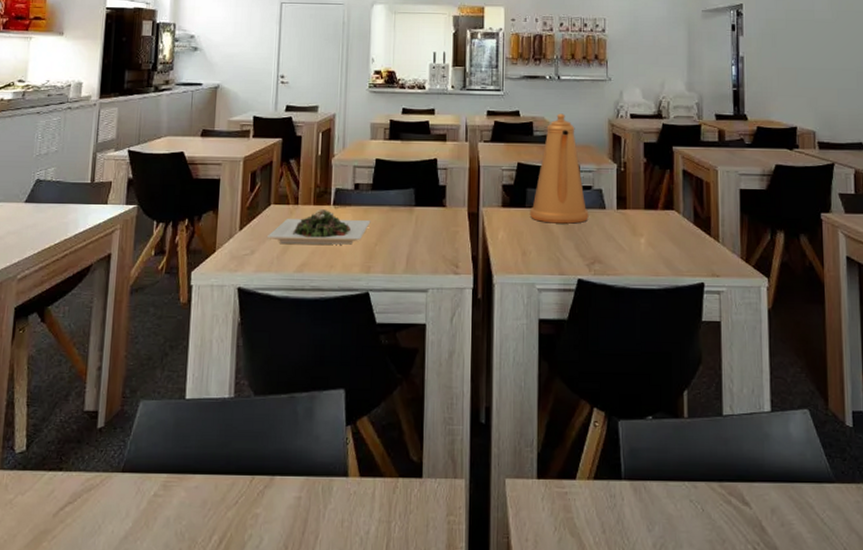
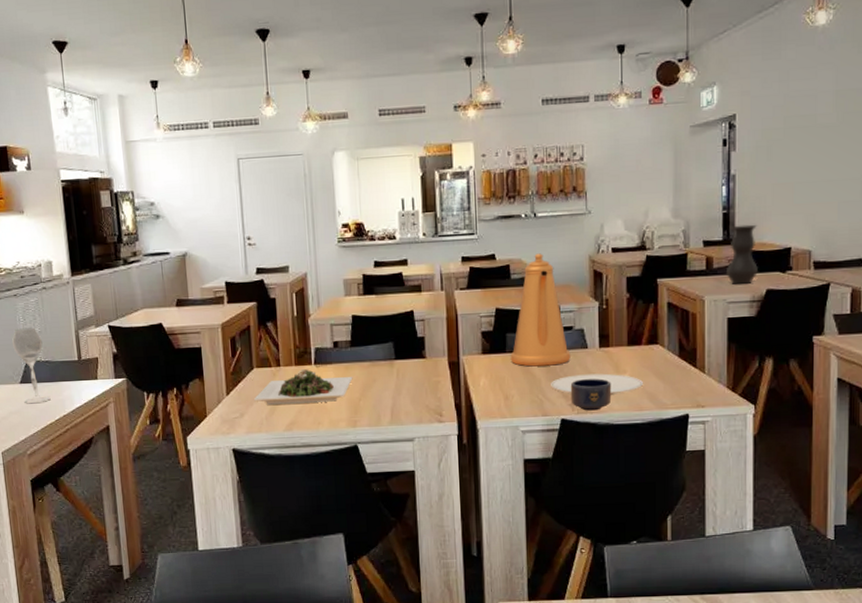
wineglass: none [25,146,57,225] -> present [12,327,51,404]
plate: none [568,234,660,258] -> present [551,373,644,395]
mug: none [588,240,628,273] -> present [570,378,612,411]
vase: none [737,102,768,159] -> present [725,224,759,285]

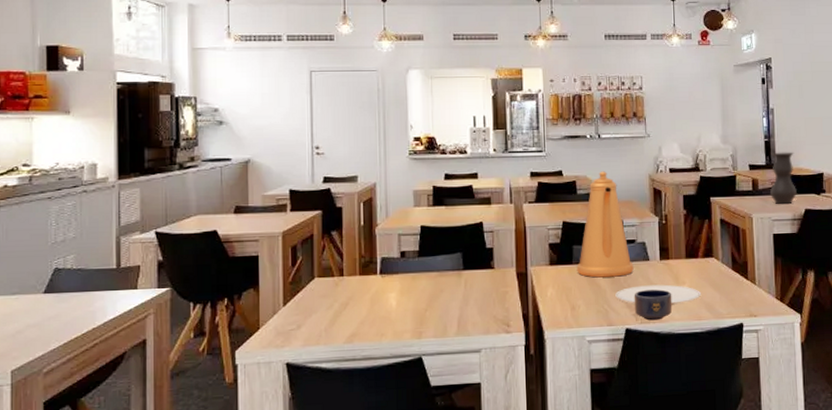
wineglass: present [12,327,51,404] -> none [40,233,79,316]
salad: present [253,369,353,405] -> none [312,279,420,316]

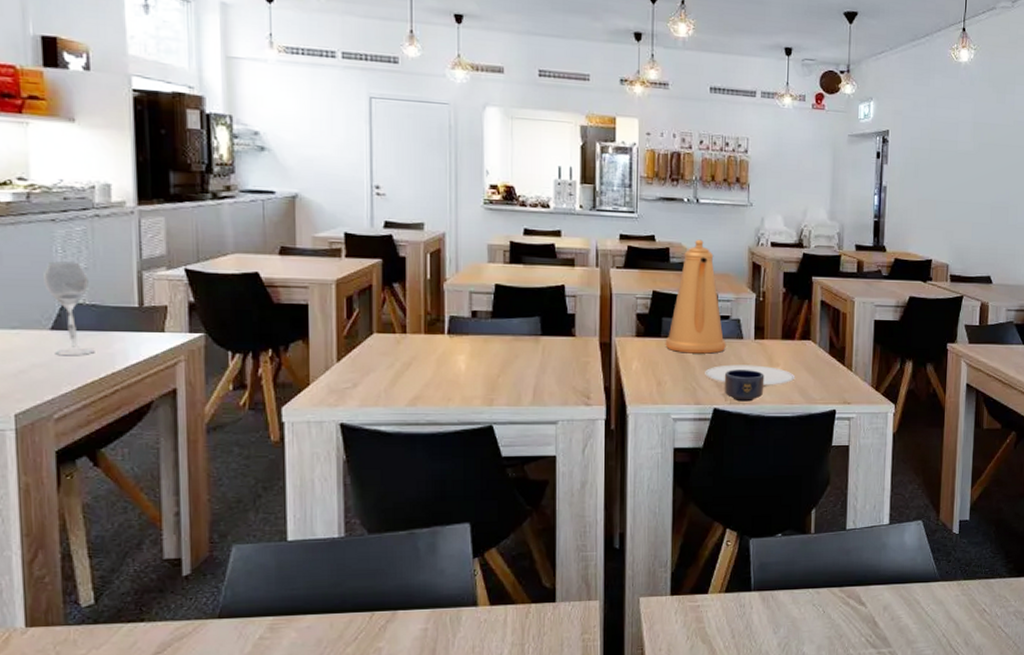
wineglass: none [40,233,79,316] -> present [44,261,95,356]
vase: present [769,152,798,205] -> none [874,233,904,291]

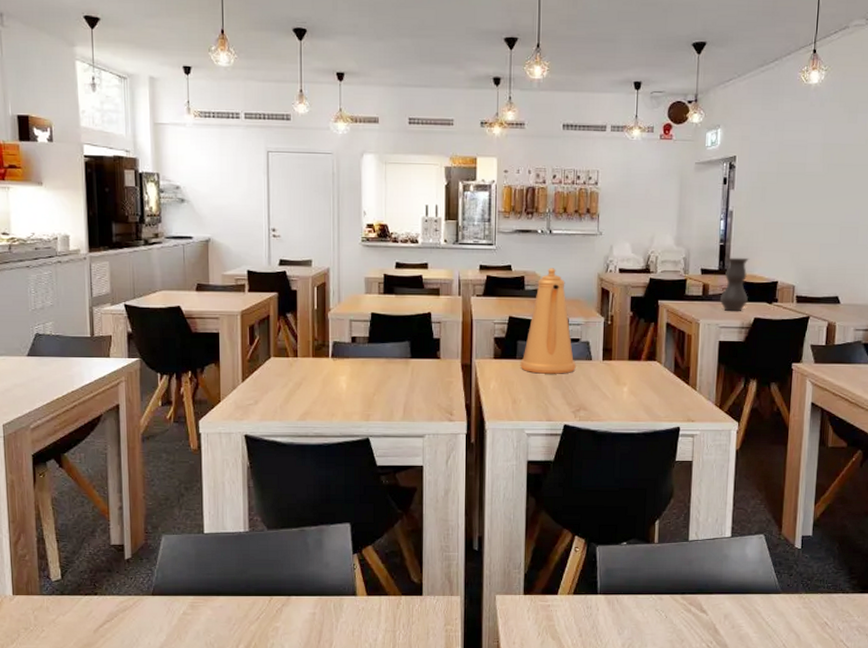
wineglass: present [44,261,95,356] -> none [22,300,59,378]
plate: present [705,364,796,387] -> none [556,384,641,405]
mug: present [724,370,765,402] -> none [573,389,612,419]
vase: none [874,233,904,291] -> present [719,257,750,312]

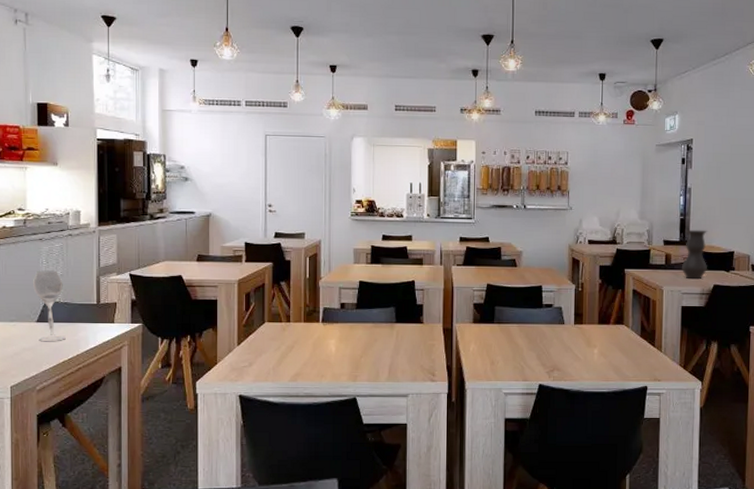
wineglass: none [22,300,59,378] -> present [33,270,66,342]
coffee pot: present [520,268,576,374] -> none [497,239,550,337]

